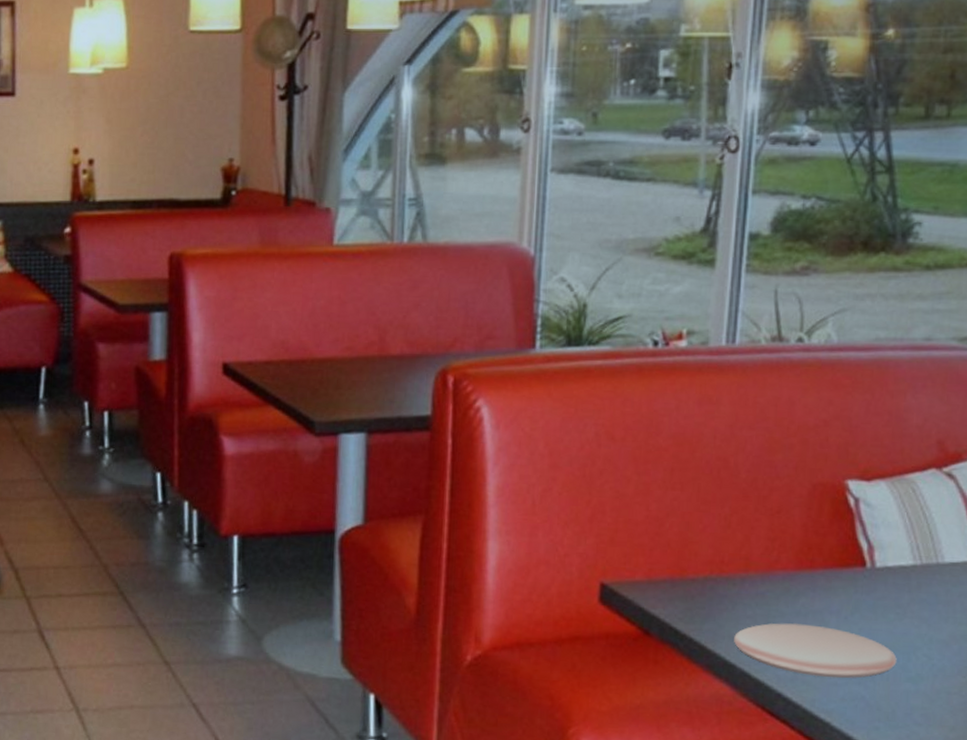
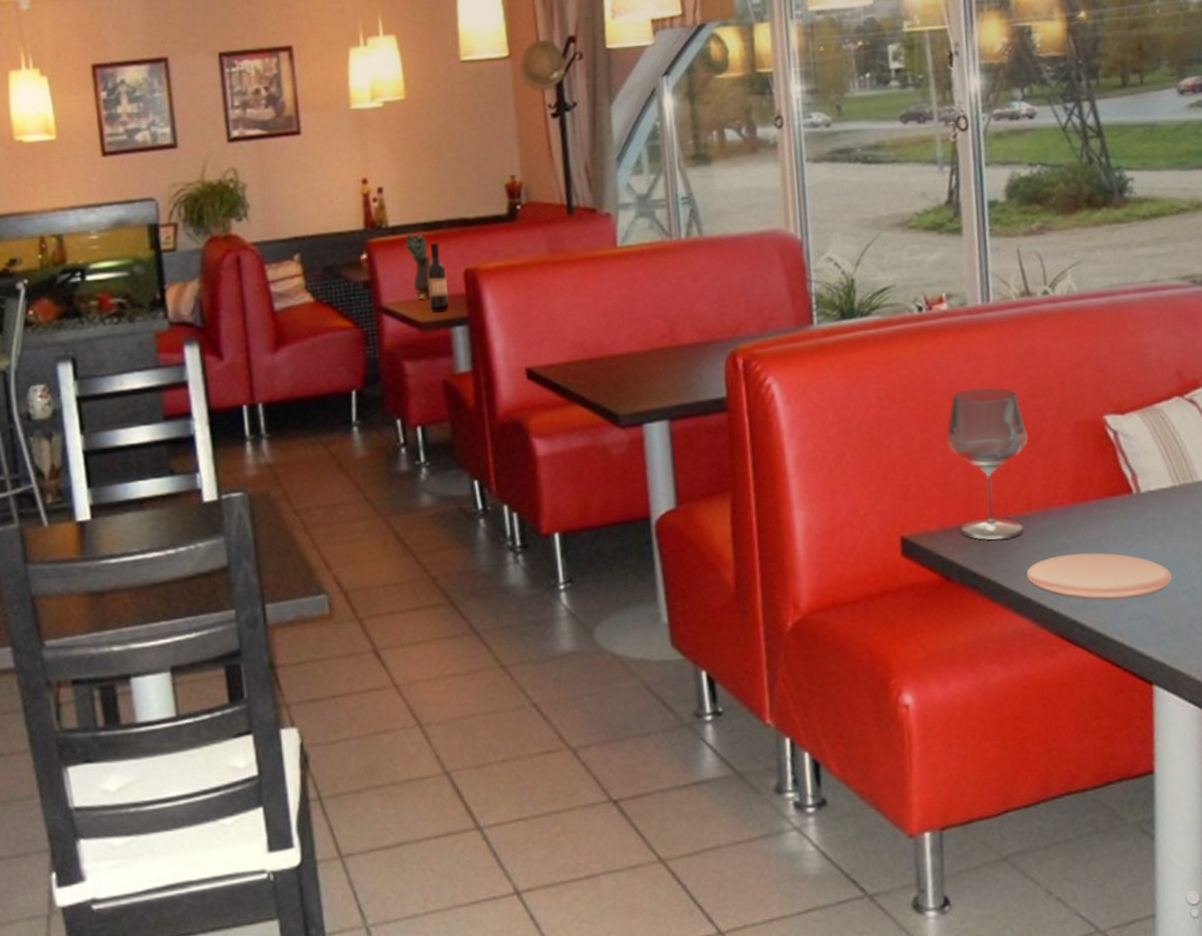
vase: none [110,209,137,281] -> present [404,232,432,300]
wine bottle: none [130,222,151,295] -> present [427,243,449,312]
wine glass: none [664,435,758,599] -> present [945,388,1028,540]

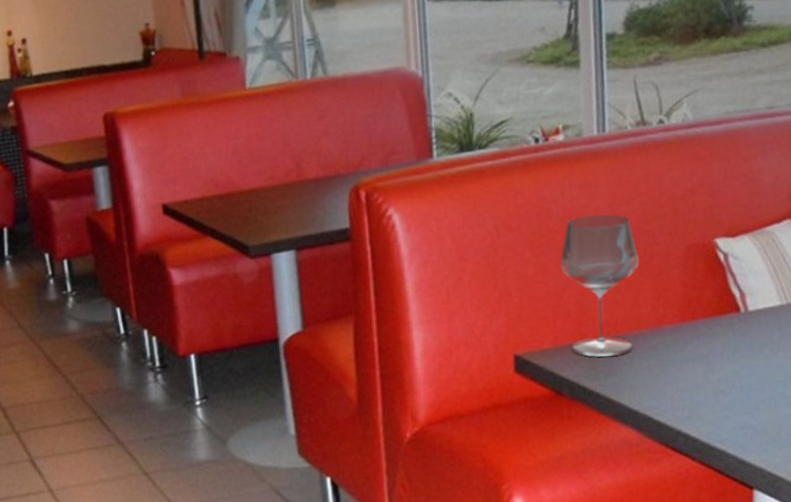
vase: present [404,232,432,300] -> none [48,80,73,143]
wine bottle: present [427,243,449,312] -> none [69,89,90,154]
plate: present [1027,552,1172,601] -> none [634,368,776,413]

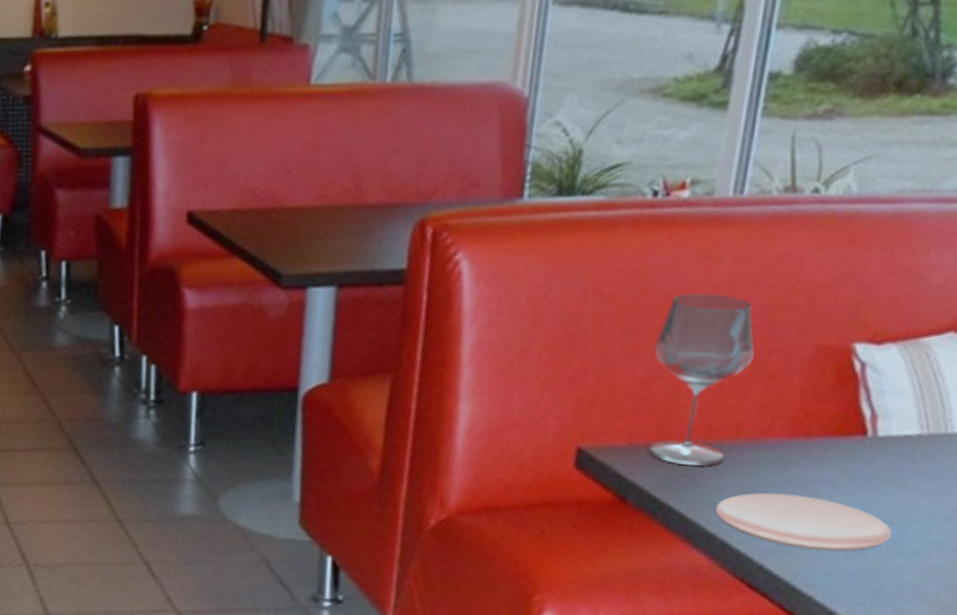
plate: none [634,368,776,413] -> present [716,492,892,552]

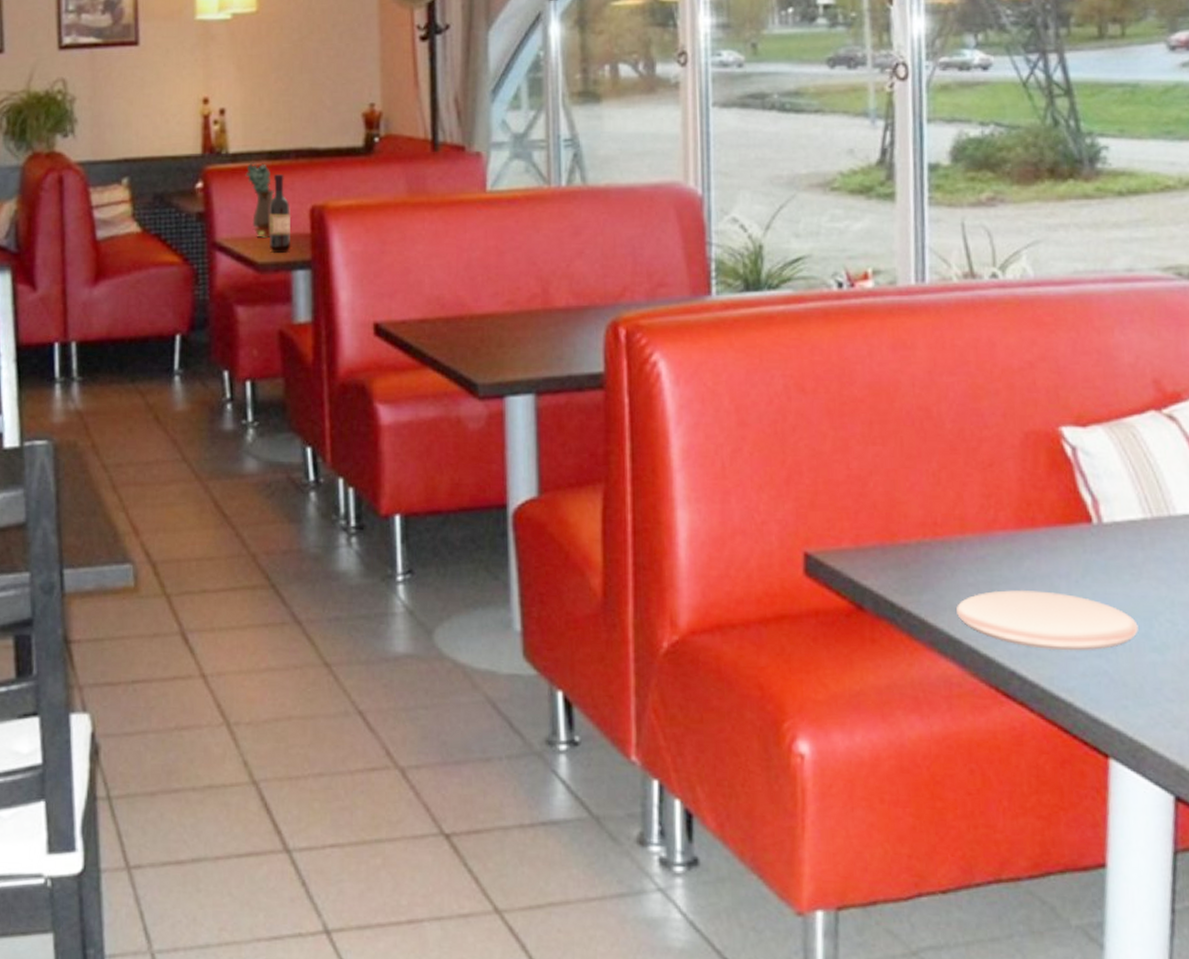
vase: none [73,45,101,123] -> present [245,161,275,238]
wine bottle: none [92,60,115,139] -> present [269,174,291,253]
wine glass: present [648,292,756,467] -> none [864,383,966,566]

